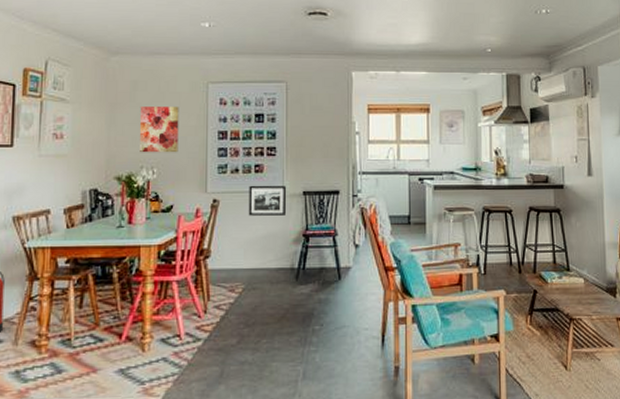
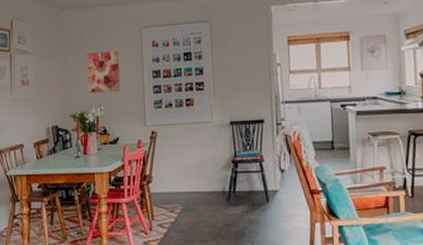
picture frame: present [248,185,287,216] -> none [181,117,216,145]

